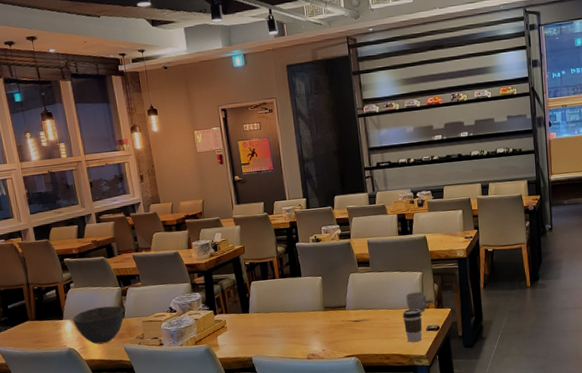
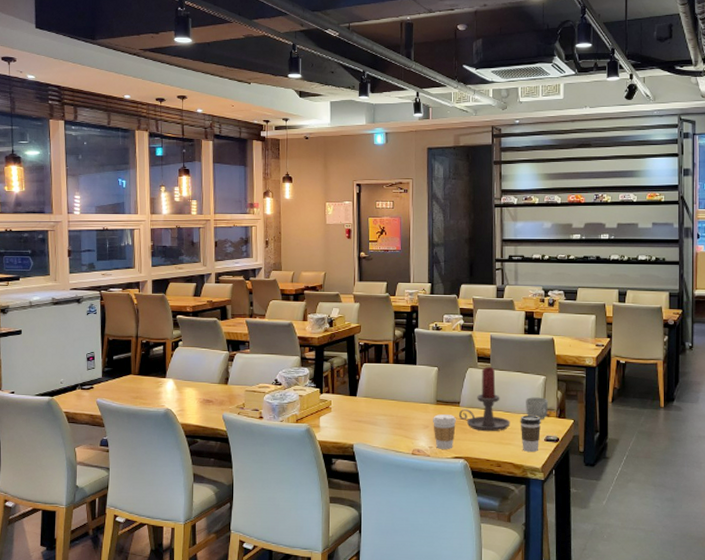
bowl: present [72,306,124,344] -> none [174,370,229,409]
coffee cup: none [322,318,345,351] -> present [433,414,456,449]
candle holder: none [346,270,394,330] -> present [458,367,510,432]

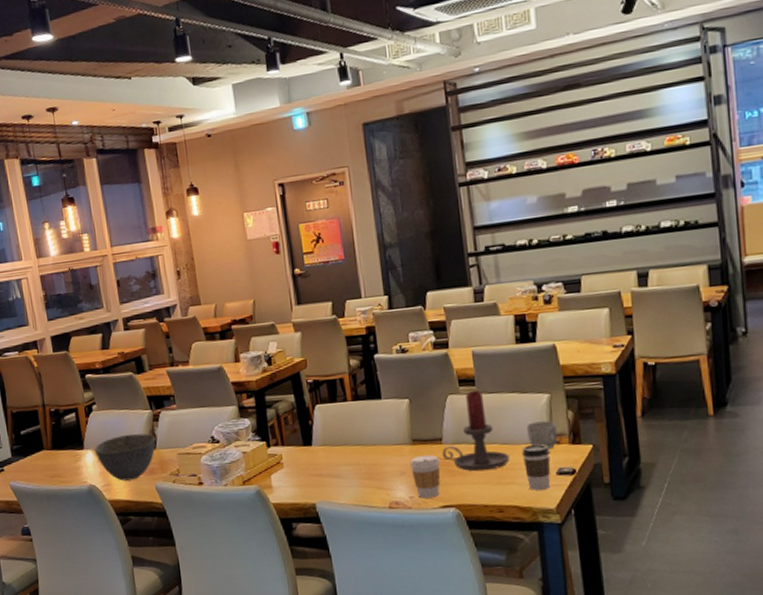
bowl: none [174,370,229,409] -> present [94,433,156,481]

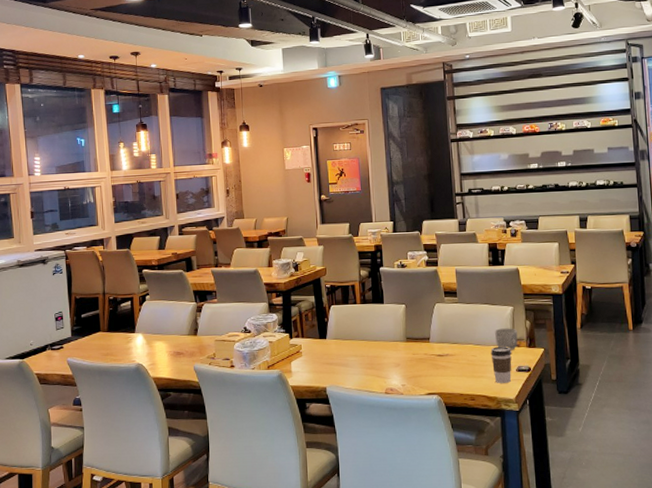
bowl: present [94,433,156,481] -> none [144,322,198,362]
coffee cup: present [410,455,441,499] -> none [404,351,427,386]
candle holder: present [442,390,510,472] -> none [429,301,481,366]

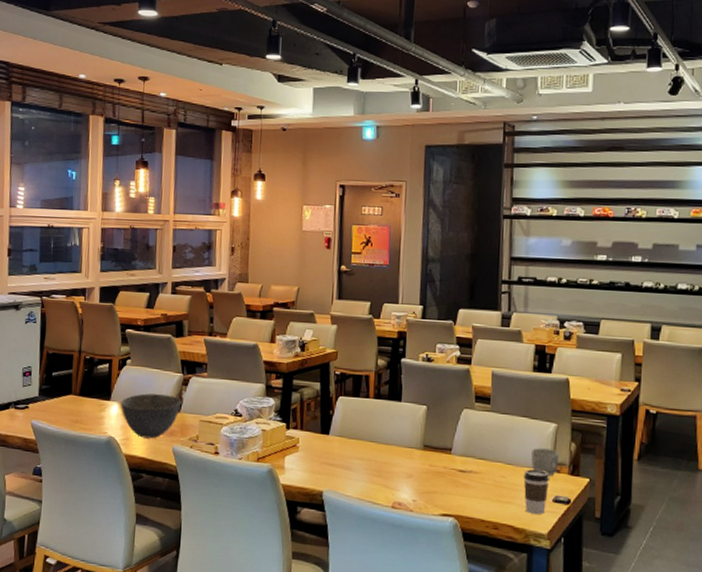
bowl: none [144,322,198,362] -> present [120,393,182,439]

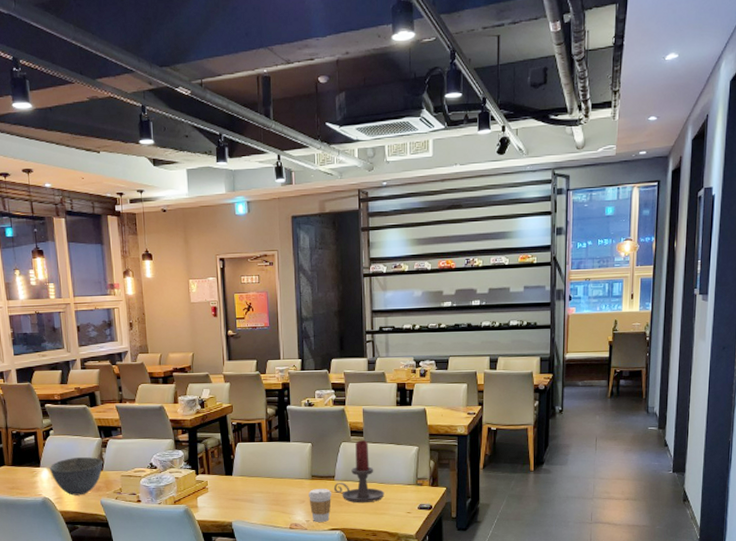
coffee cup: none [418,462,446,505] -> present [309,489,331,522]
candle holder: none [449,409,512,487] -> present [333,440,385,503]
coffee cup: present [523,469,549,514] -> none [394,485,414,520]
mug: present [531,448,559,476] -> none [399,467,421,489]

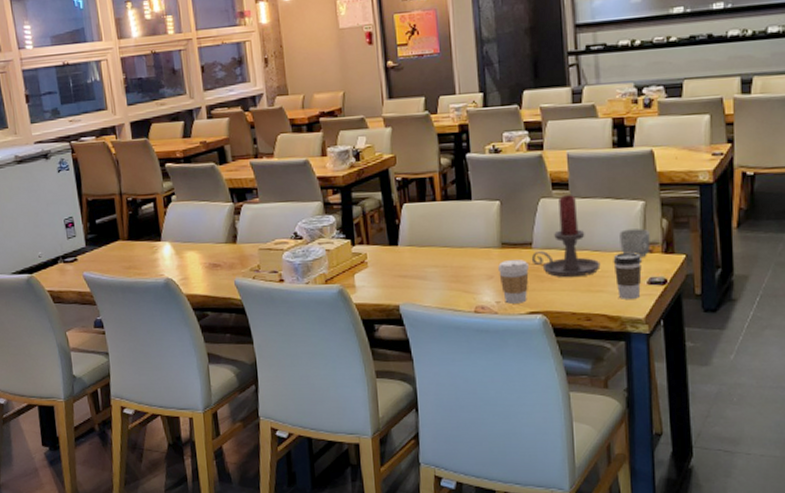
bowl: present [49,457,103,496] -> none [171,227,237,275]
coffee cup: none [394,485,414,520] -> present [613,253,642,299]
mug: none [399,467,421,489] -> present [619,228,650,257]

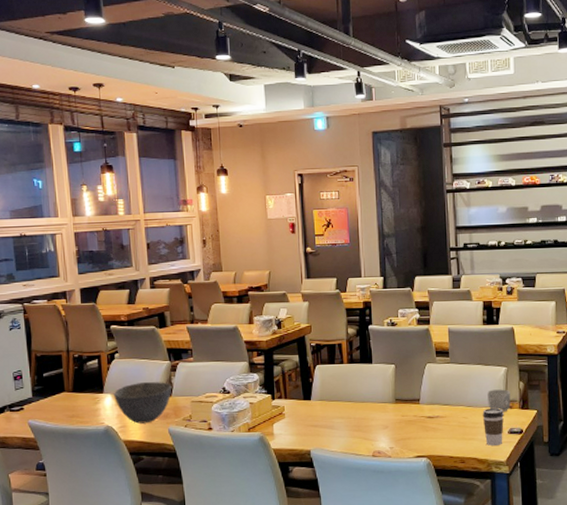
bowl: none [171,227,237,275] -> present [113,382,172,424]
coffee cup: present [498,260,529,304] -> none [392,413,417,449]
candle holder: present [531,195,601,278] -> none [419,361,473,428]

